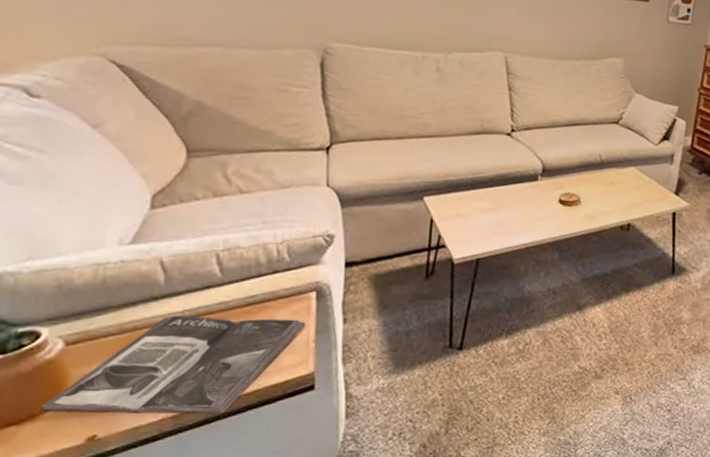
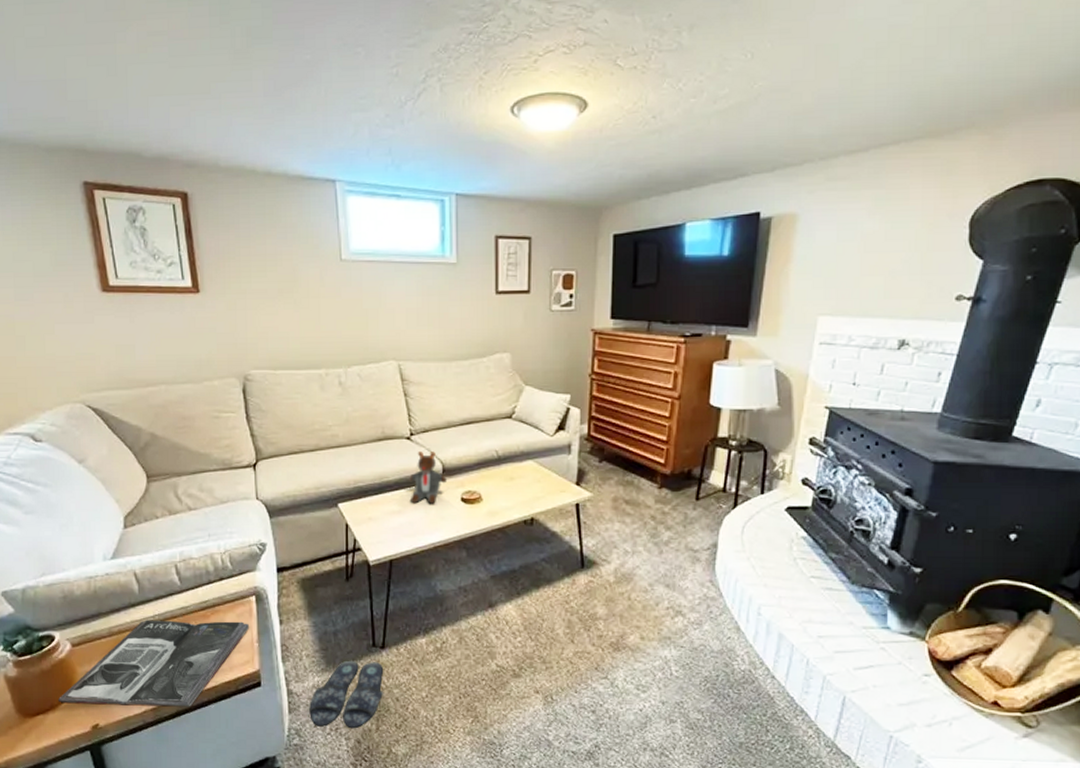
slippers: none [370,362,458,433] -> present [309,660,384,729]
teddy bear: none [505,148,546,204] -> present [409,450,447,504]

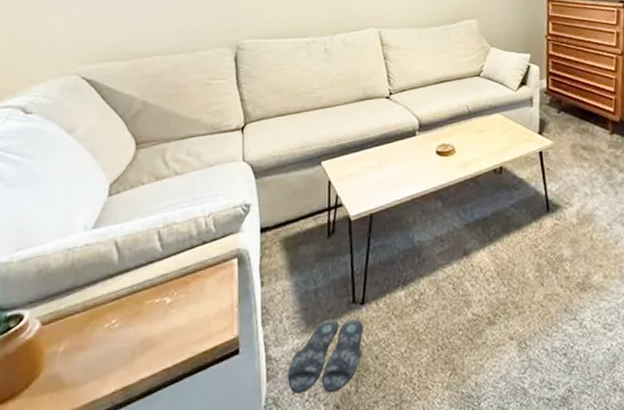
magazine: present [57,620,249,707] -> none [19,286,230,389]
teddy bear: present [409,450,447,504] -> none [388,108,423,159]

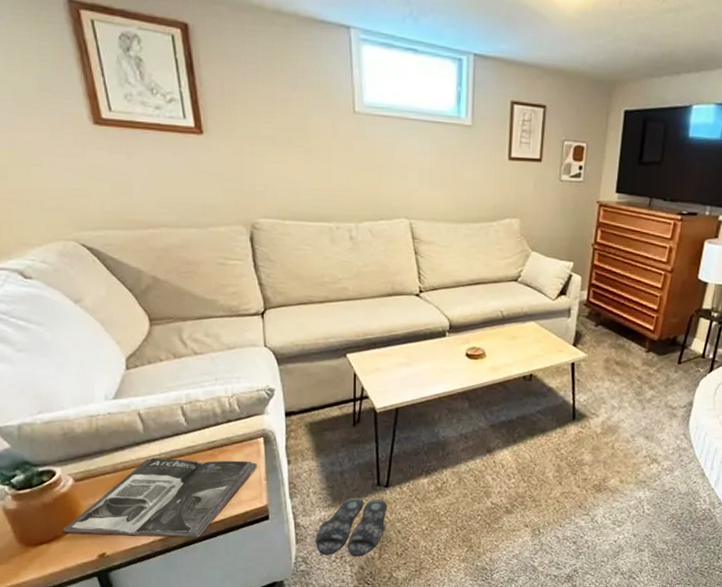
magazine: none [19,286,230,389] -> present [61,457,257,538]

